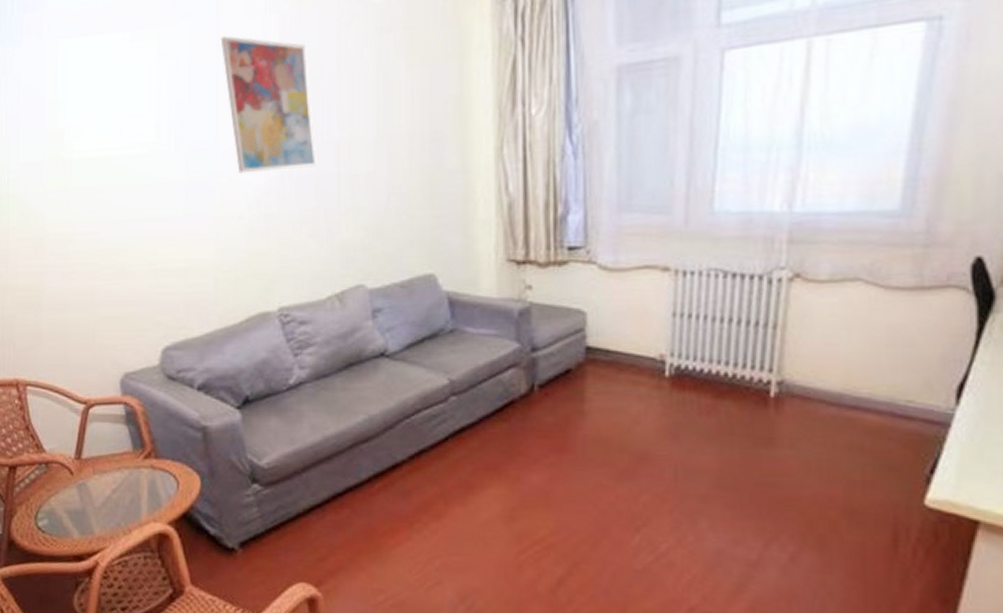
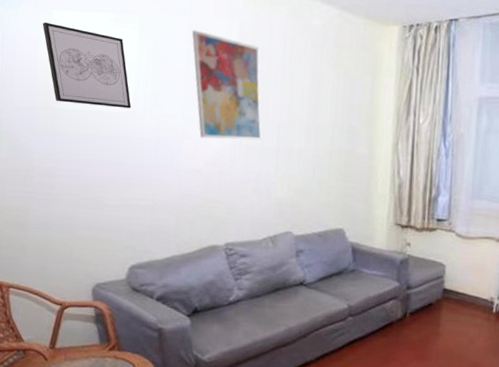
wall art: none [47,56,154,151] -> present [42,22,131,109]

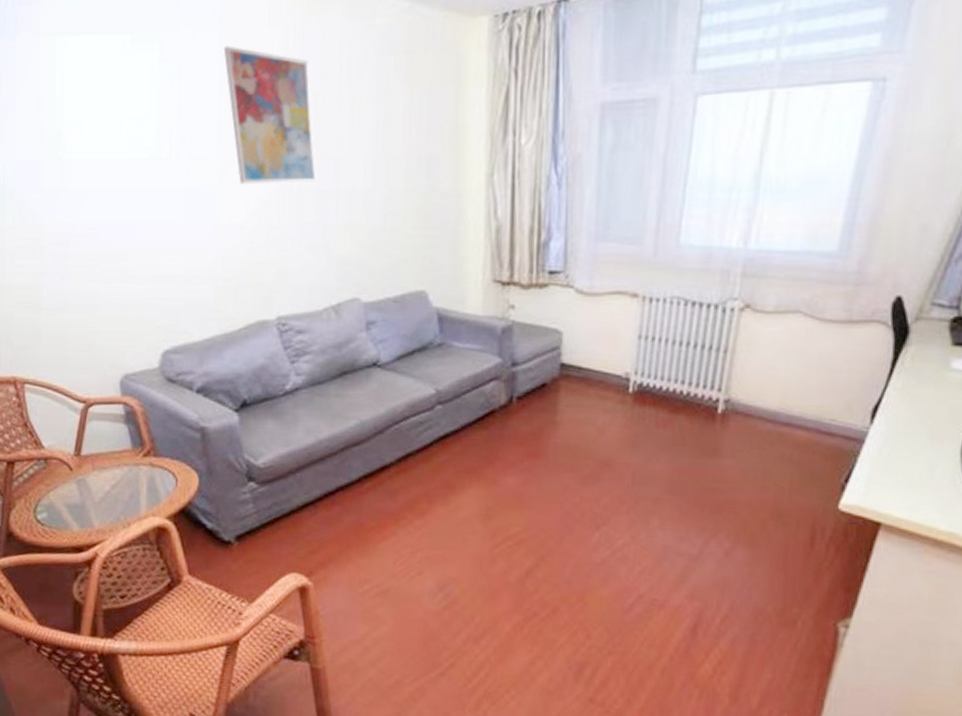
wall art: present [42,22,131,109] -> none [44,52,155,153]

